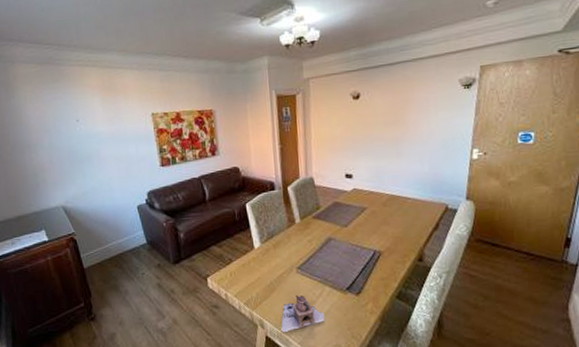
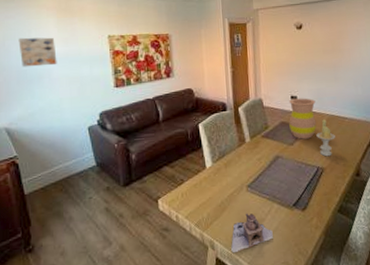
wall art: none [67,117,105,148] -> present [18,37,57,67]
vase: none [343,176,374,221] -> present [288,98,317,140]
candle: none [374,199,396,240] -> present [316,119,335,157]

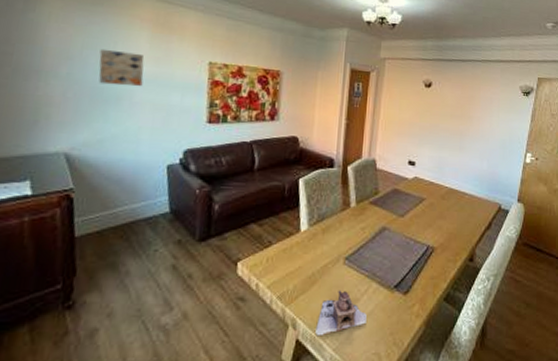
vase: present [288,98,317,140] -> none [402,164,435,212]
candle: present [316,119,335,157] -> none [431,192,452,235]

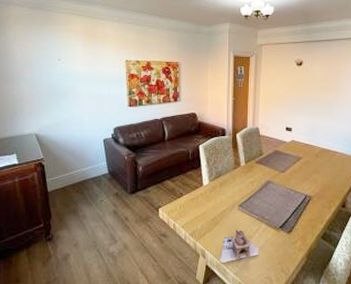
wall art: present [99,48,145,87] -> none [50,57,81,83]

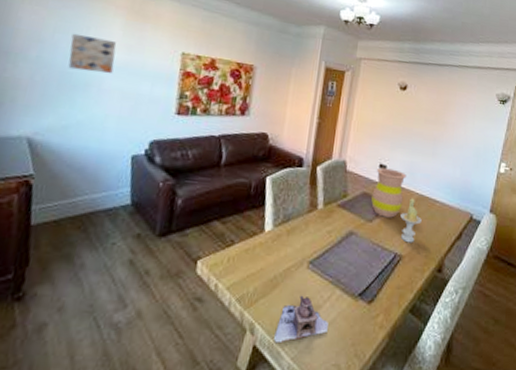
wall art: none [50,57,81,83] -> present [68,33,117,74]
vase: none [282,130,309,168] -> present [371,167,407,218]
candle: none [307,151,325,187] -> present [400,198,422,243]

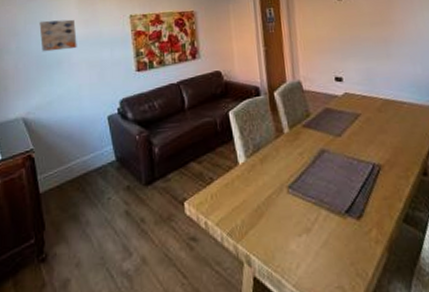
teapot: present [274,295,328,344] -> none [271,220,323,272]
vase: present [371,167,407,218] -> none [332,79,369,130]
candle: present [400,198,422,243] -> none [368,104,393,151]

